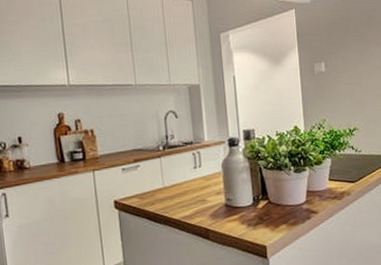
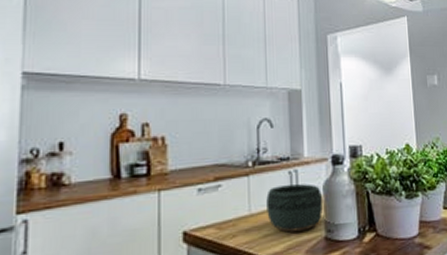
bowl: none [176,162,223,201] -> present [266,184,324,232]

